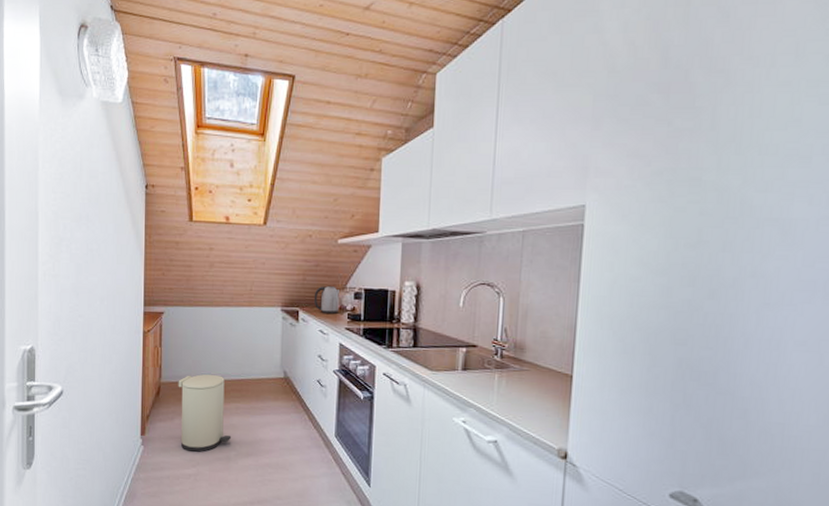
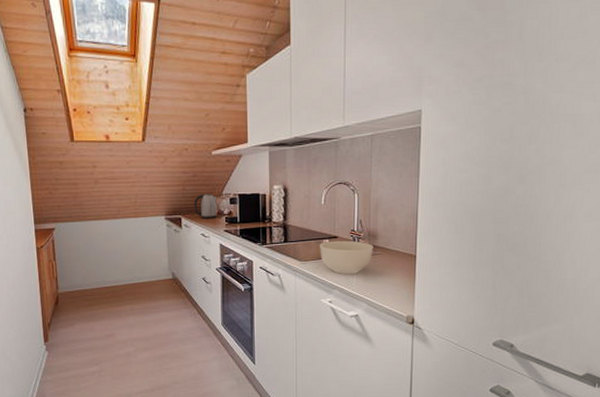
pedal bin: present [178,374,232,452] -> none [75,281,130,351]
bowl: none [454,349,520,392] -> present [319,240,373,275]

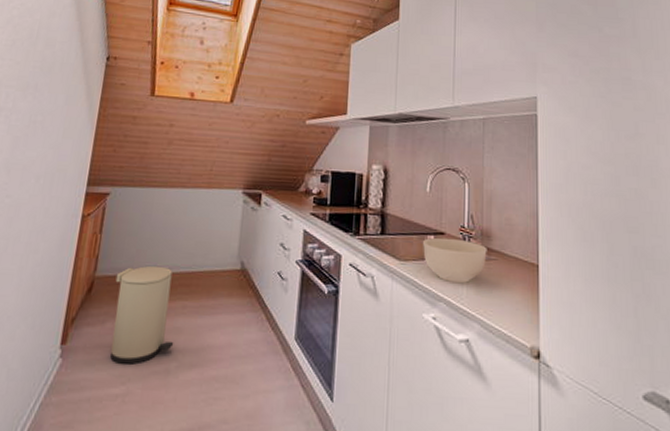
pedal bin: none [75,281,130,351] -> present [110,265,174,365]
kettle: present [194,193,217,219] -> none [278,167,306,199]

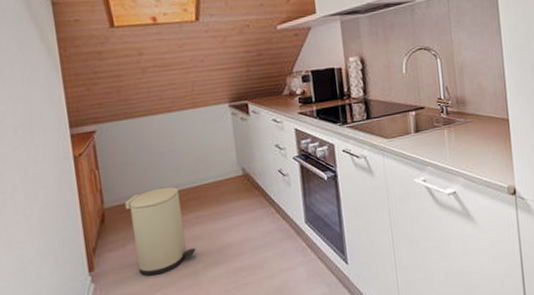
bowl: present [422,237,487,284] -> none [405,109,464,149]

